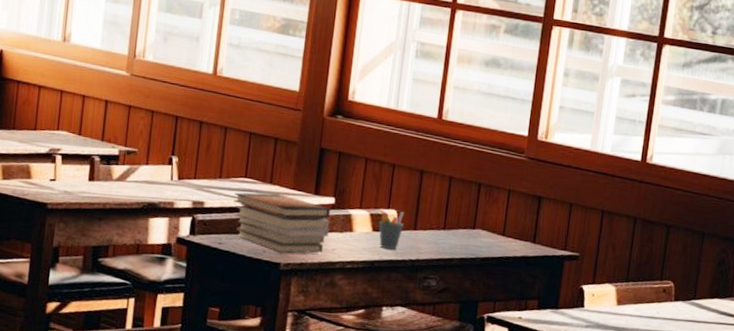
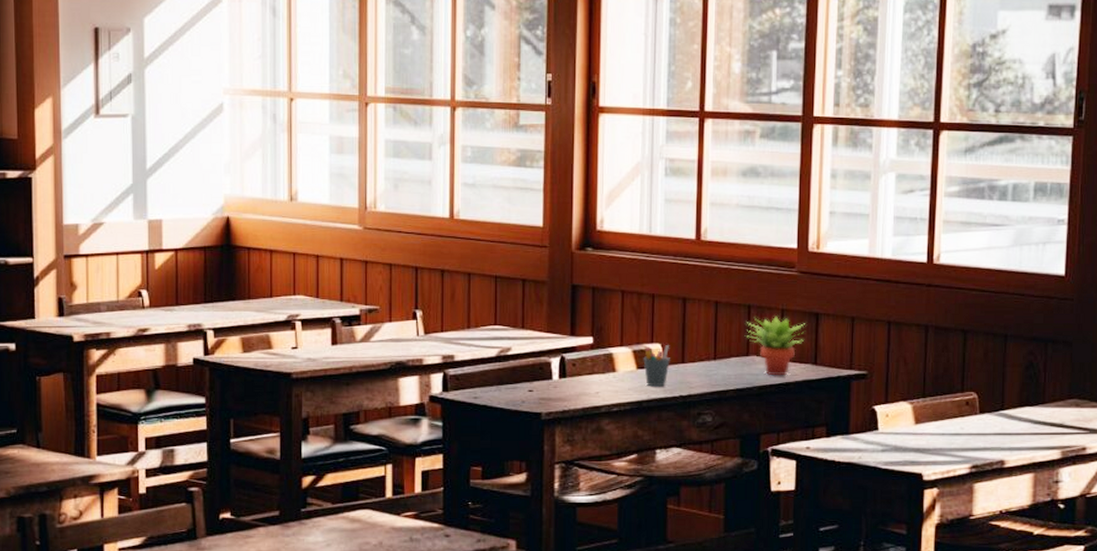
book stack: present [234,192,331,253] -> none [485,338,590,401]
succulent plant: none [473,194,528,250] -> present [744,316,805,376]

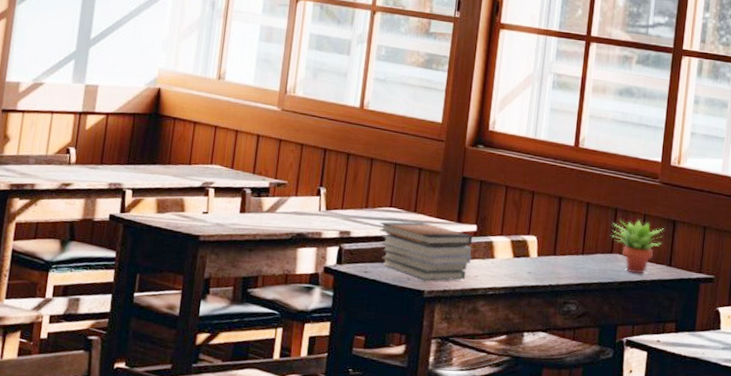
book stack: none [485,338,590,401] -> present [379,221,473,281]
pen holder: present [643,345,670,387] -> none [519,238,544,276]

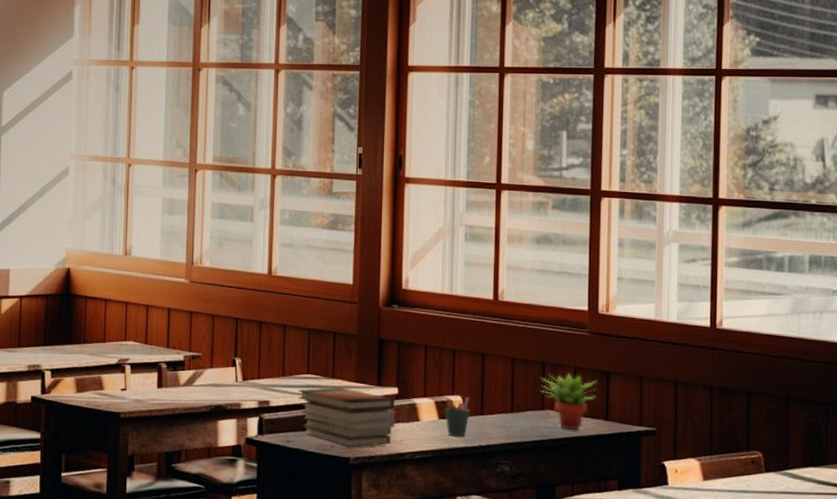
pen holder: none [519,238,544,276] -> present [445,397,470,437]

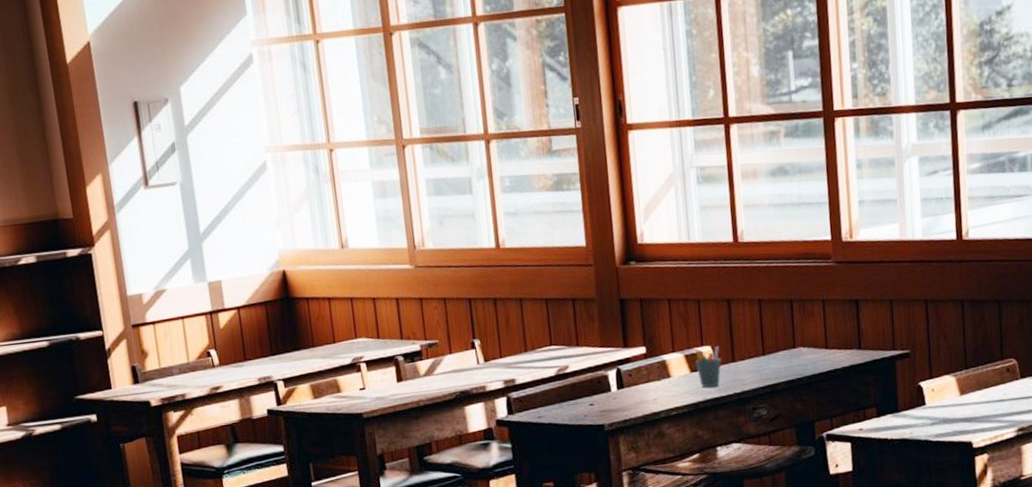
book stack: present [298,386,395,447] -> none [543,354,647,414]
succulent plant: present [539,373,596,430] -> none [789,306,847,365]

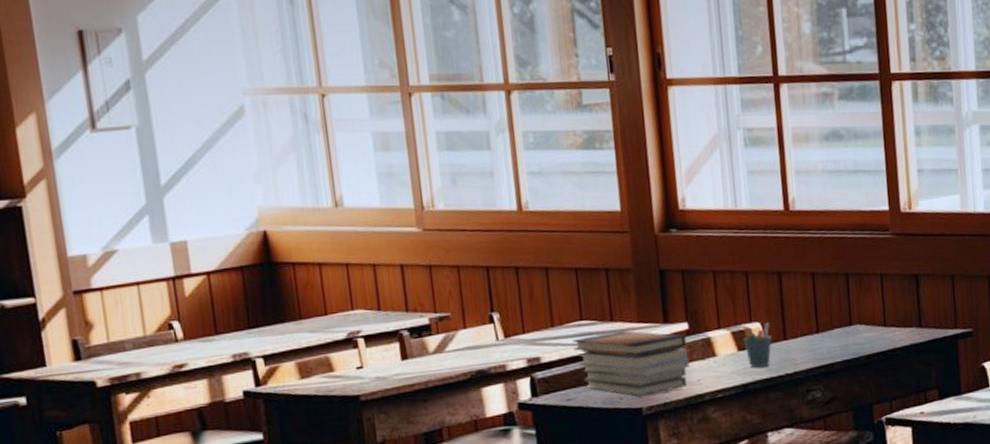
book stack: none [543,354,647,414] -> present [573,330,690,396]

